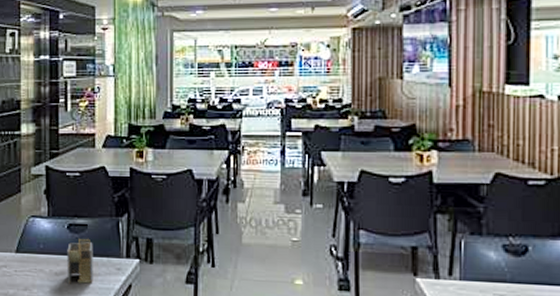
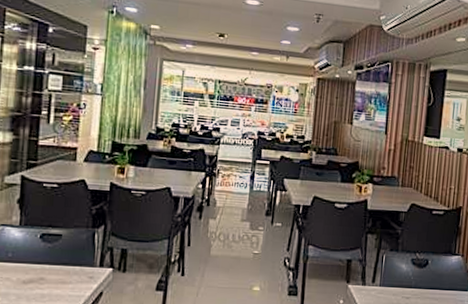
napkin holder: present [67,238,93,284] -> none [36,248,66,292]

